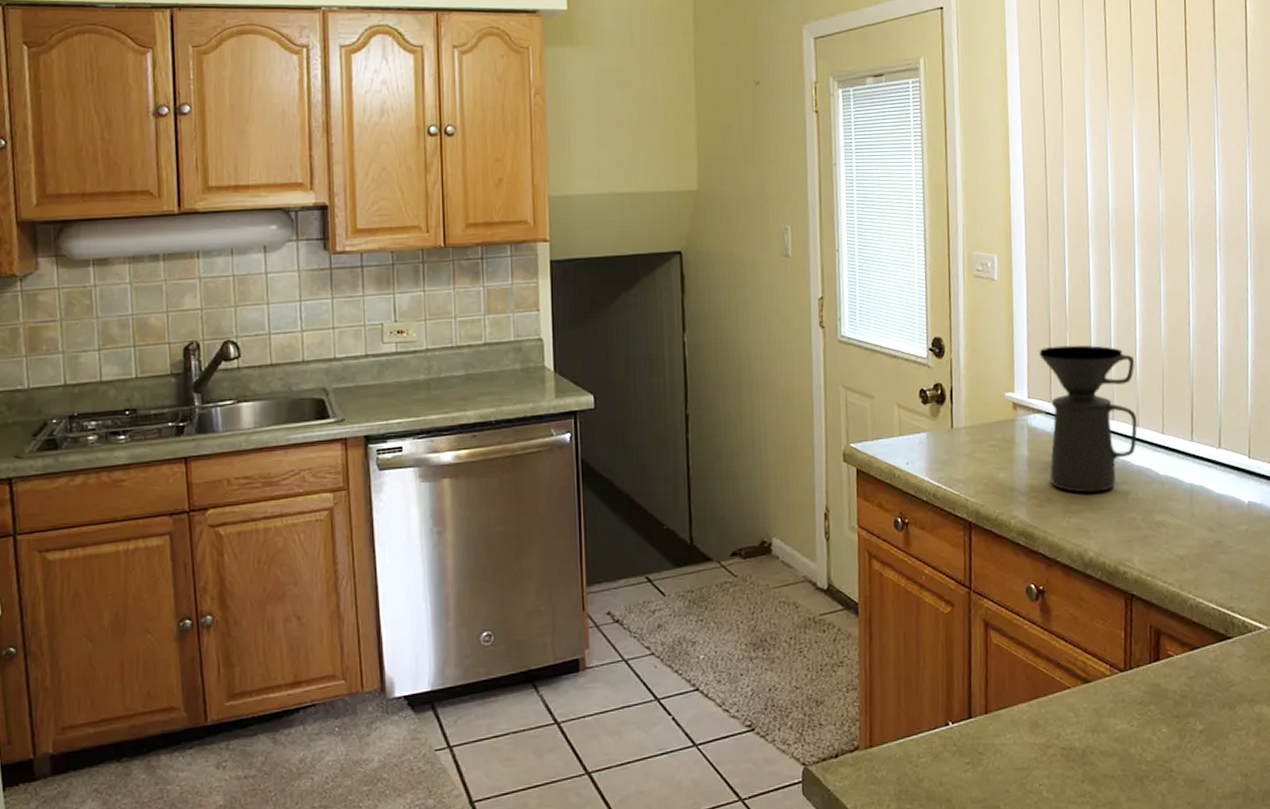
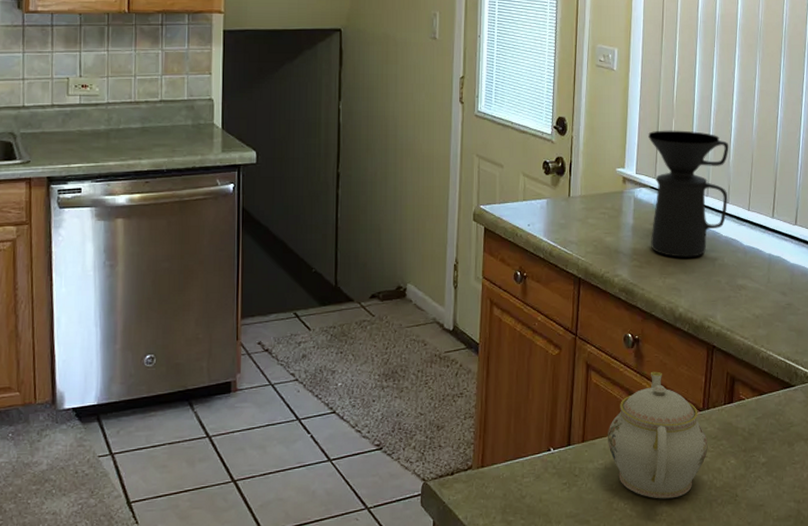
teapot: none [1014,627,1134,778] -> present [608,371,708,499]

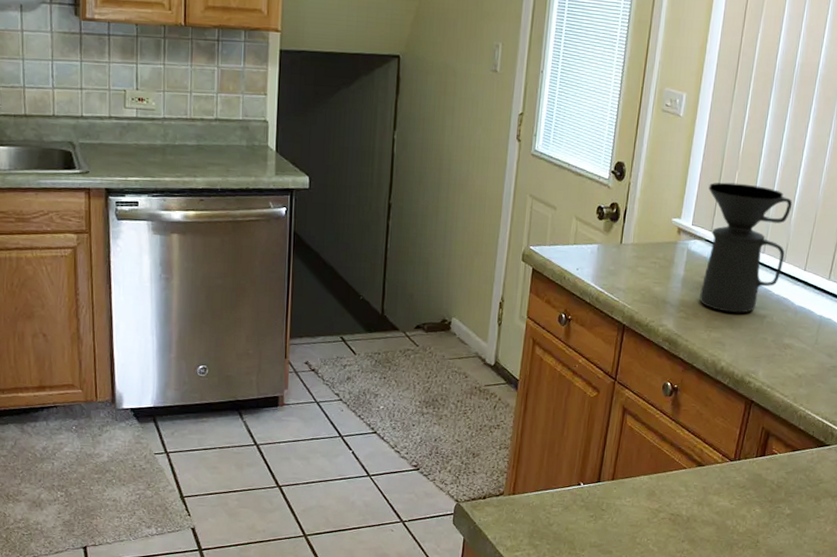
teapot: present [608,371,708,499] -> none [637,420,736,539]

